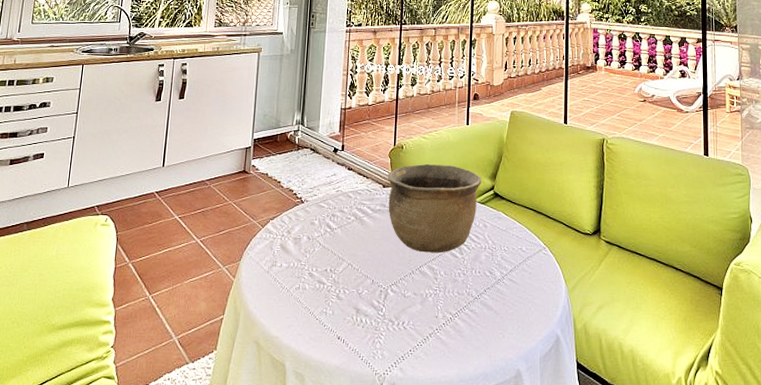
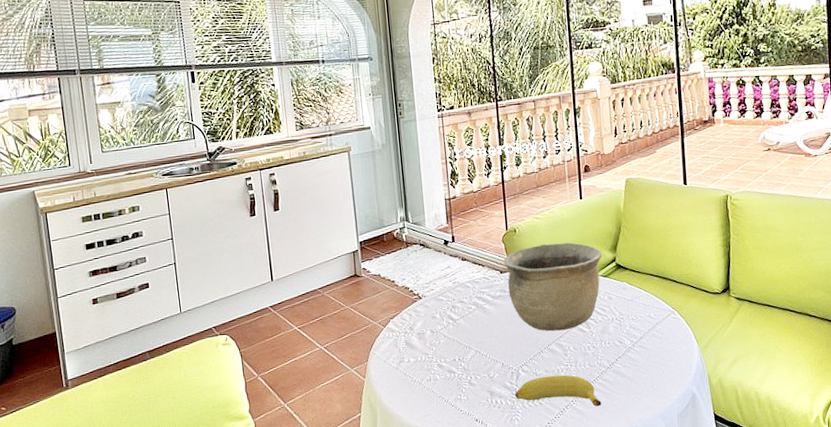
banana: none [380,299,466,339] -> present [514,374,602,407]

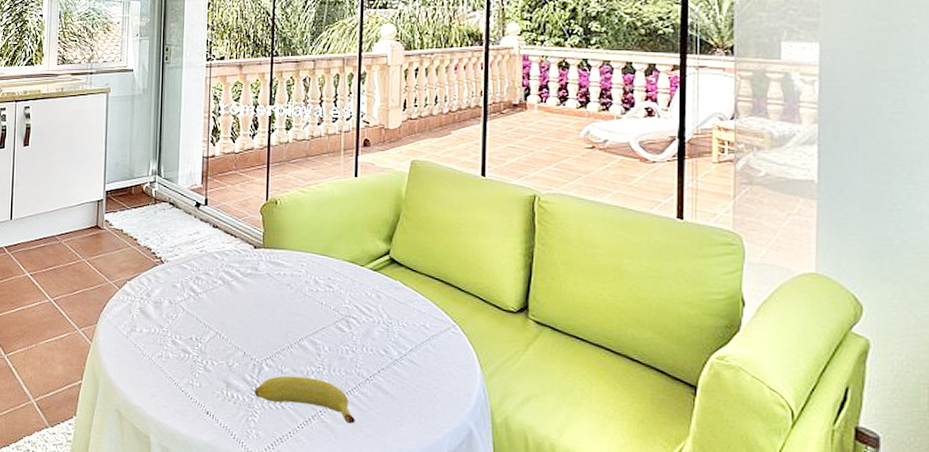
bowl: present [503,242,602,332] -> none [259,222,374,326]

